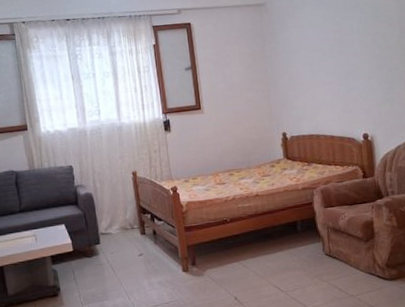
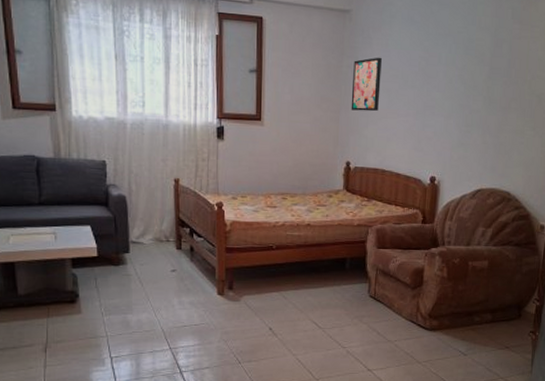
wall art: none [275,37,304,87] -> present [351,57,382,112]

